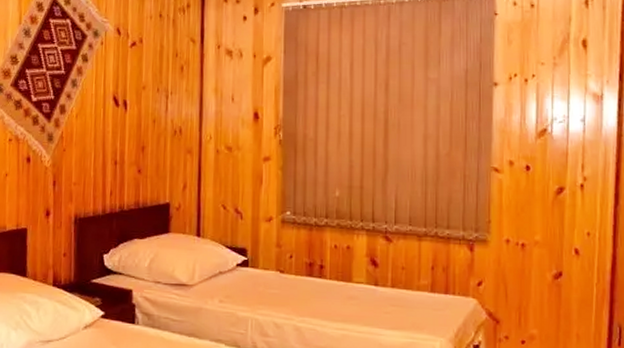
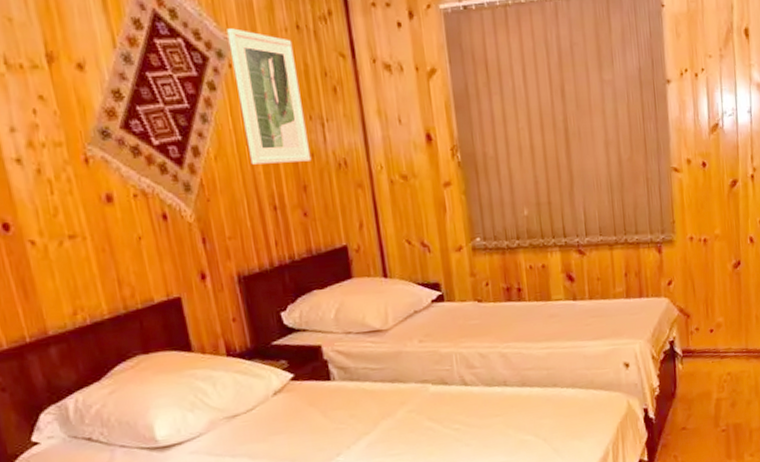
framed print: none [103,14,154,126] -> present [227,28,312,165]

